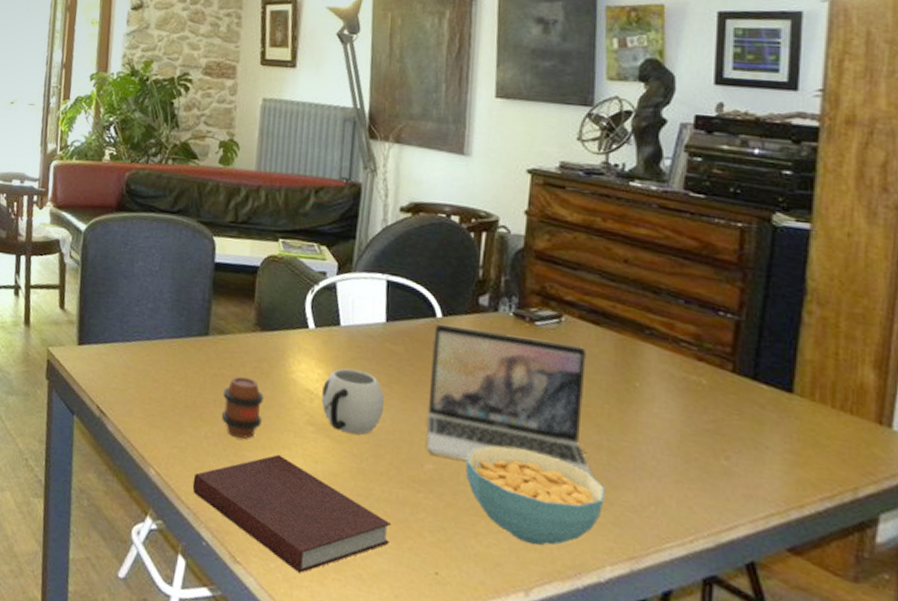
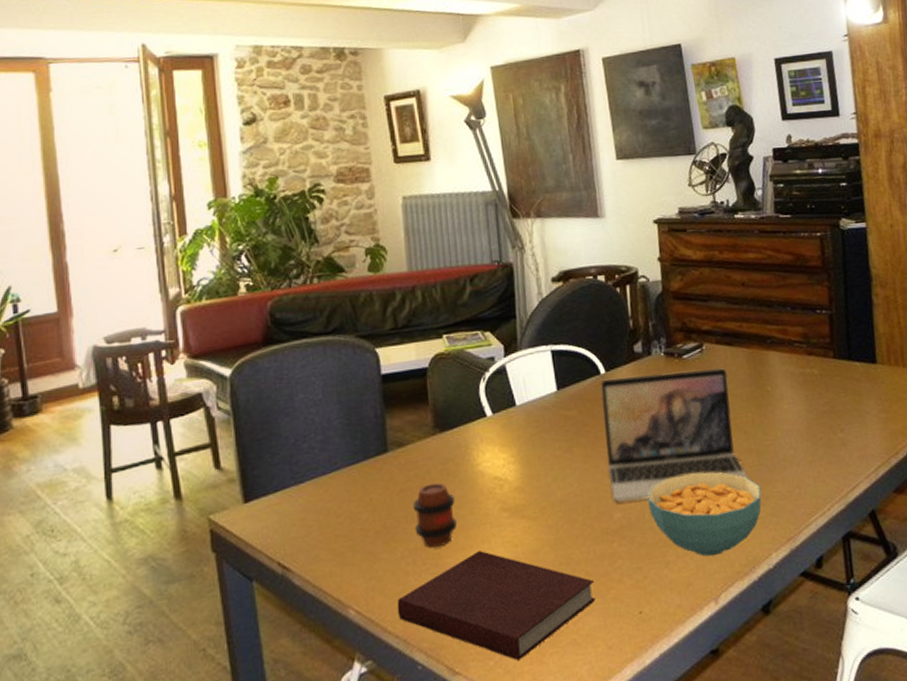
mug: present [321,368,385,435] -> none [510,443,570,508]

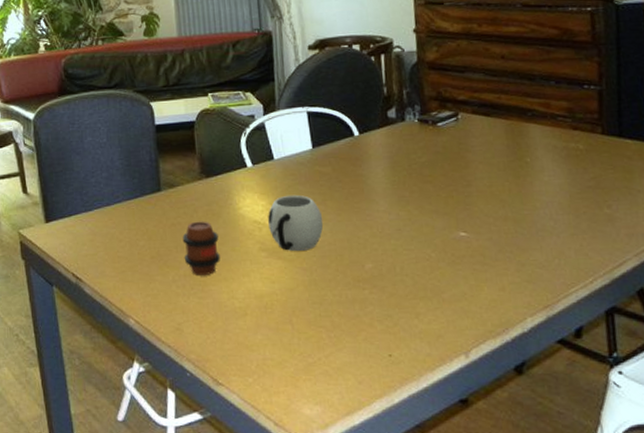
notebook: present [397,551,595,662] -> none [169,283,347,382]
mug: none [510,443,570,508] -> present [268,194,324,251]
laptop: present [600,367,750,502] -> none [354,136,505,254]
cereal bowl: present [647,471,762,556] -> none [398,233,517,314]

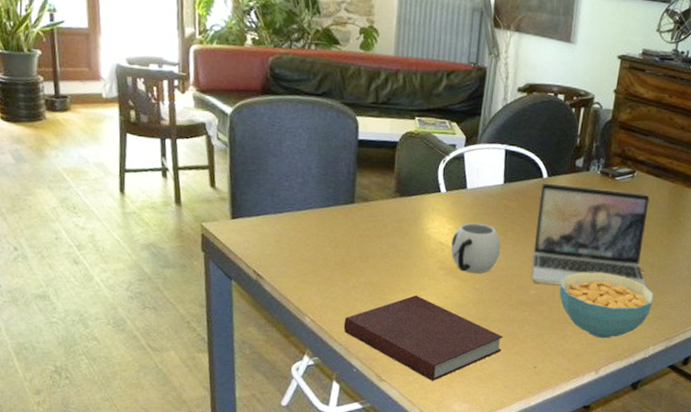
notebook: none [169,283,347,382] -> present [343,295,503,382]
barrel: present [182,221,220,275] -> none [367,235,403,285]
laptop: none [354,136,505,254] -> present [531,183,650,287]
cereal bowl: none [398,233,517,314] -> present [559,271,654,339]

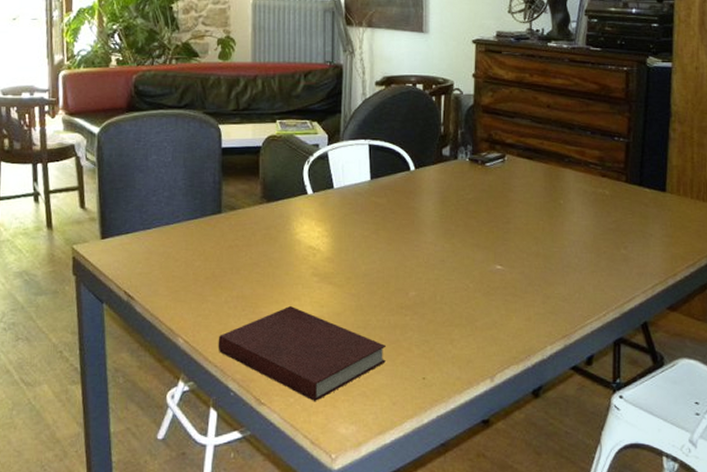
mug: present [451,222,501,273] -> none [323,223,374,277]
laptop: present [531,183,650,287] -> none [408,175,534,284]
cereal bowl: present [559,271,654,339] -> none [440,266,543,341]

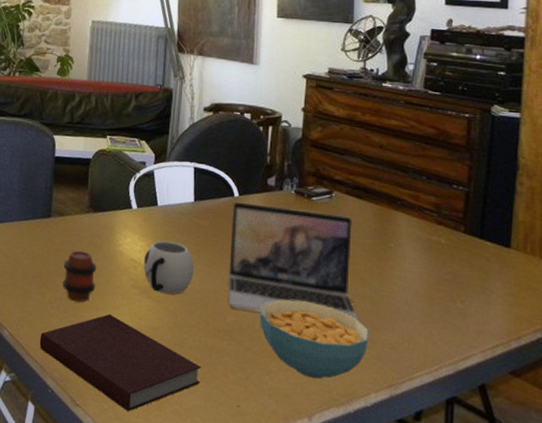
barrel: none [238,244,274,297] -> present [62,250,97,302]
mug: none [323,223,374,277] -> present [144,240,195,295]
laptop: none [408,175,534,284] -> present [228,201,360,321]
cereal bowl: none [440,266,543,341] -> present [259,299,369,379]

